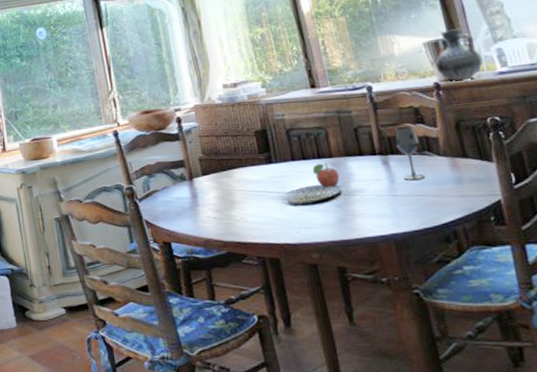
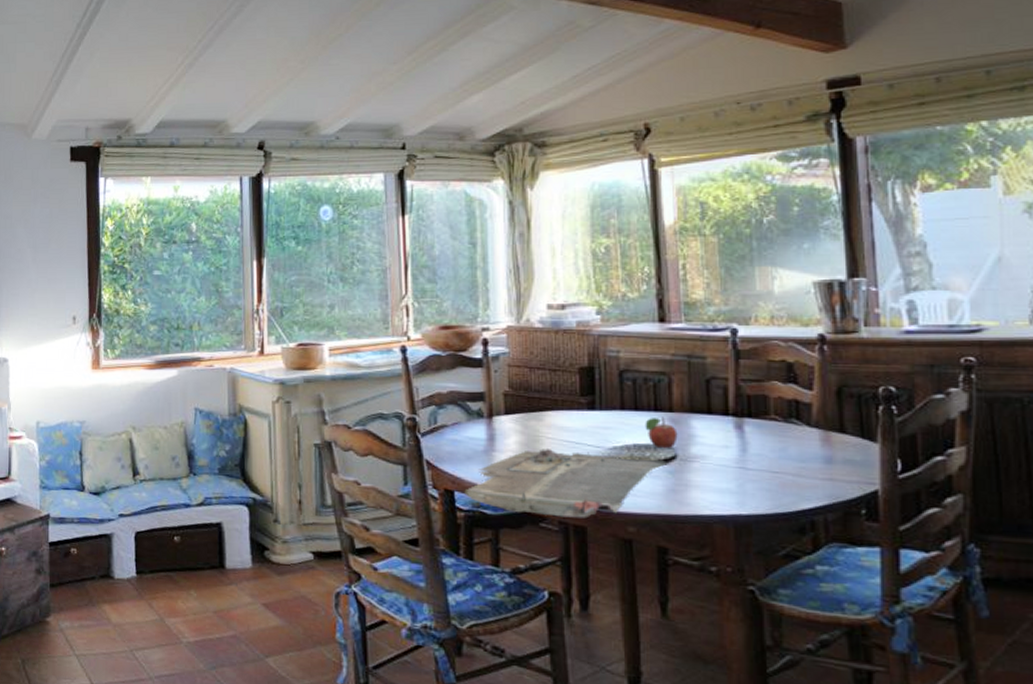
newspaper: none [179,197,336,254] -> present [464,449,668,518]
wine glass: present [394,125,425,181] -> none [757,384,787,453]
ceramic jug: present [434,27,484,82] -> none [823,268,887,336]

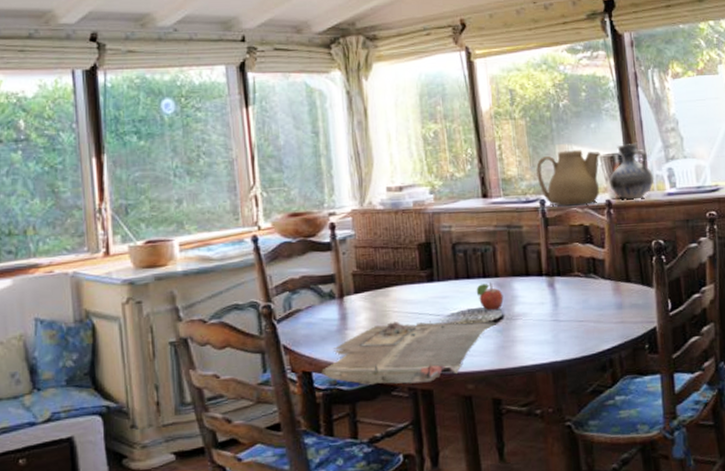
teapot: none [728,274,816,338] -> present [536,150,601,206]
ceramic jug: none [823,268,887,336] -> present [608,142,655,200]

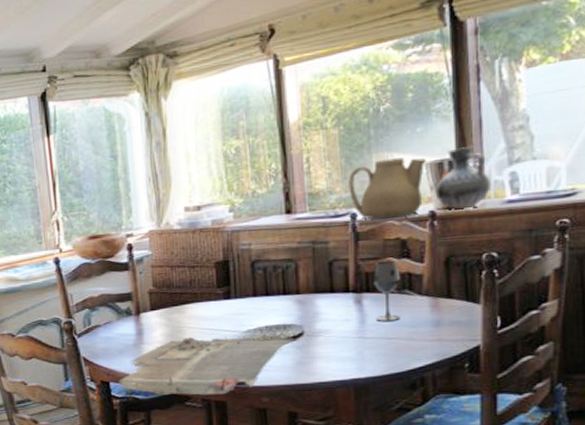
fruit: present [476,282,504,311] -> none [275,299,304,328]
wine glass: none [563,245,588,305] -> present [374,260,400,322]

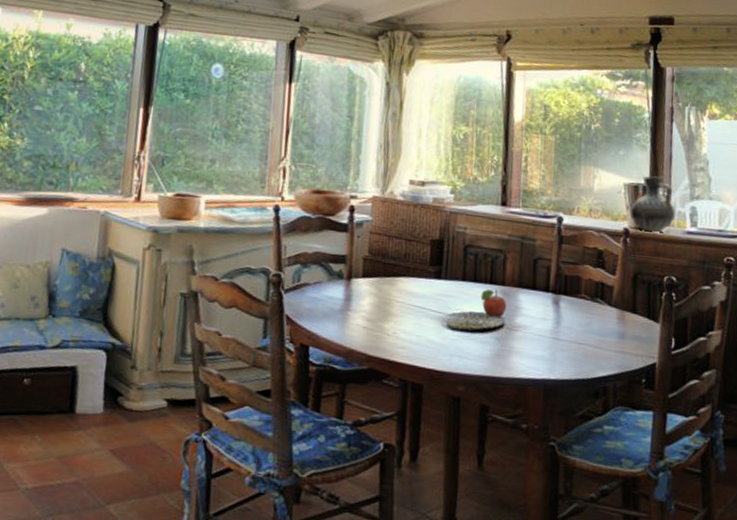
newspaper: present [118,336,296,395] -> none [318,311,497,377]
fruit: none [275,299,304,328] -> present [480,289,507,319]
teapot: present [348,157,427,219] -> none [558,172,626,229]
wine glass: present [374,260,400,322] -> none [569,267,595,327]

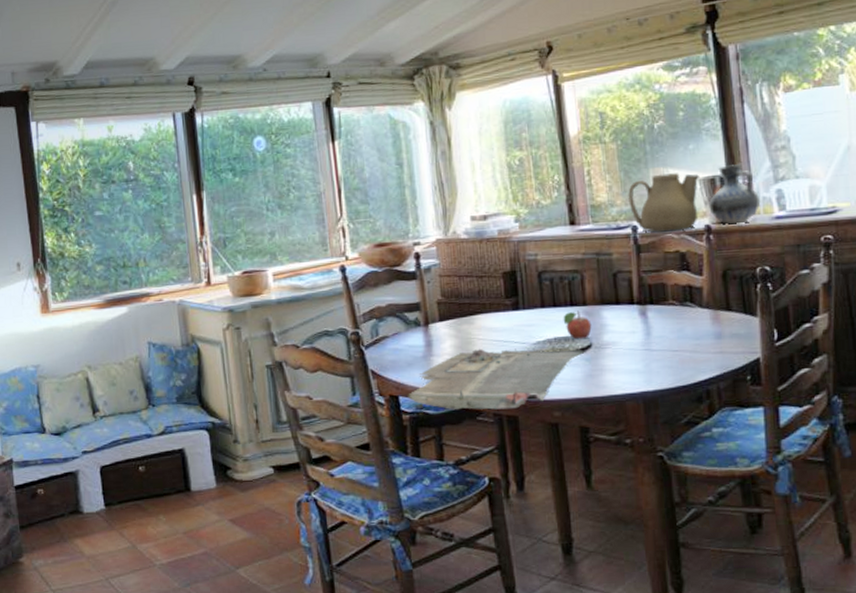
newspaper: none [318,311,497,377] -> present [408,348,585,410]
teapot: none [558,172,626,229] -> present [628,173,701,232]

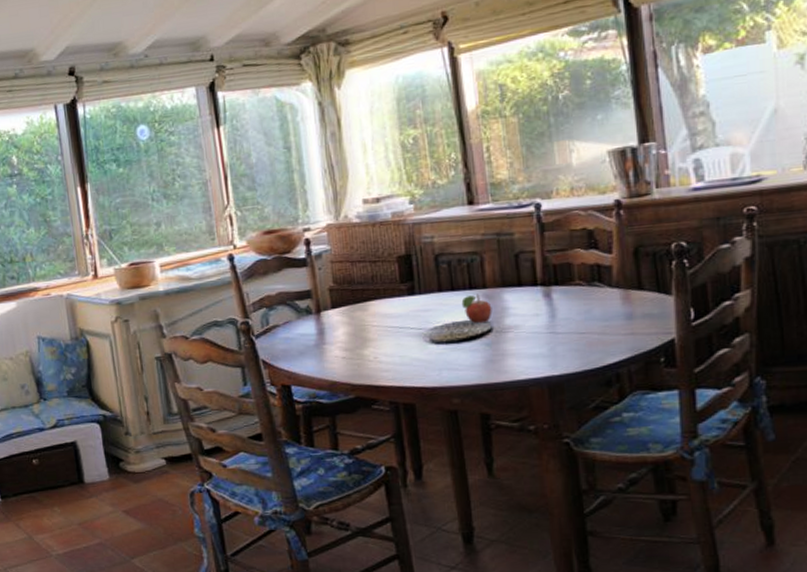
newspaper: present [408,348,585,410] -> none [300,334,485,398]
teapot: present [628,173,701,232] -> none [530,145,610,209]
ceramic jug: present [708,163,761,225] -> none [617,132,677,199]

